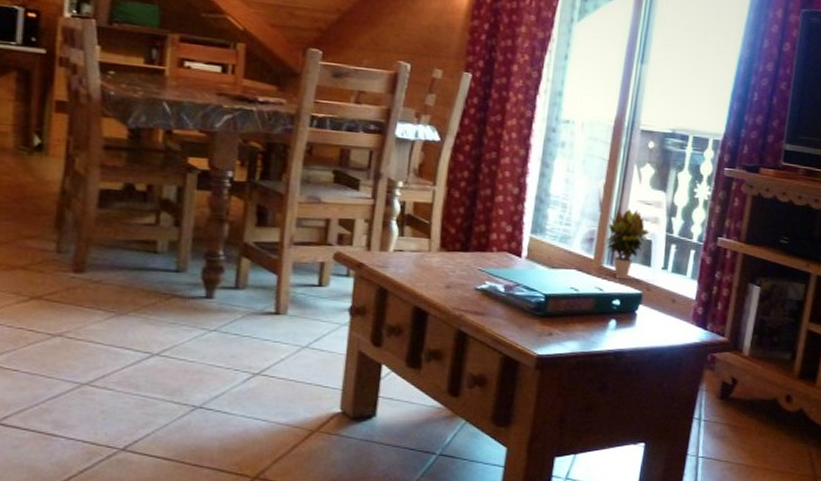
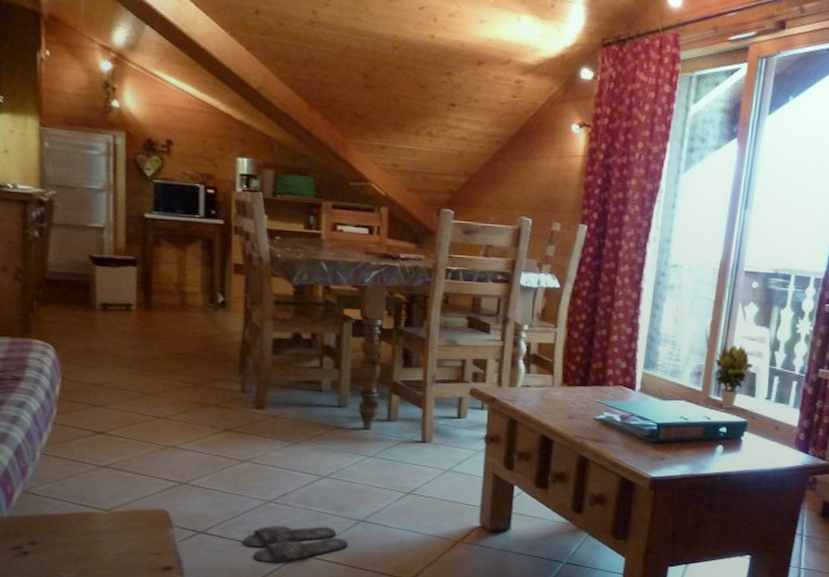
slippers: none [48,413,181,460] -> present [243,525,348,563]

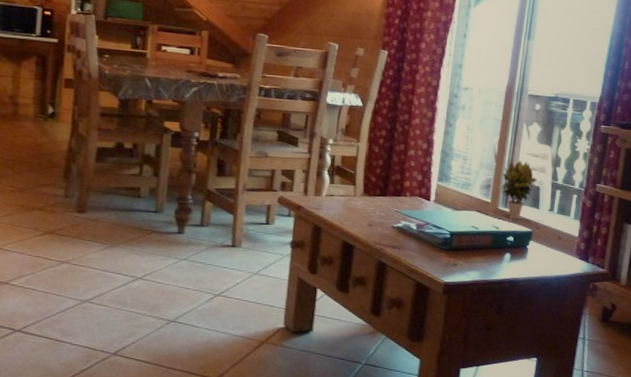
slippers: present [243,525,348,563] -> none [57,324,158,362]

